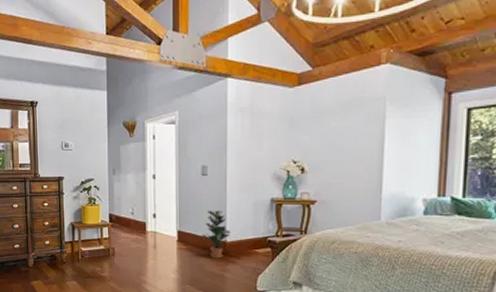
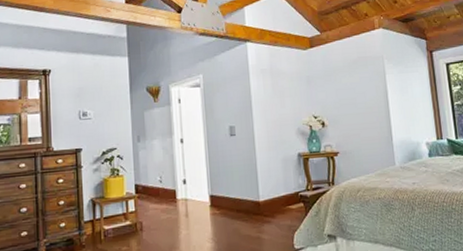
potted plant: present [202,211,231,259] -> none [235,170,264,220]

